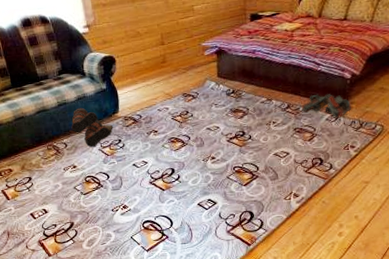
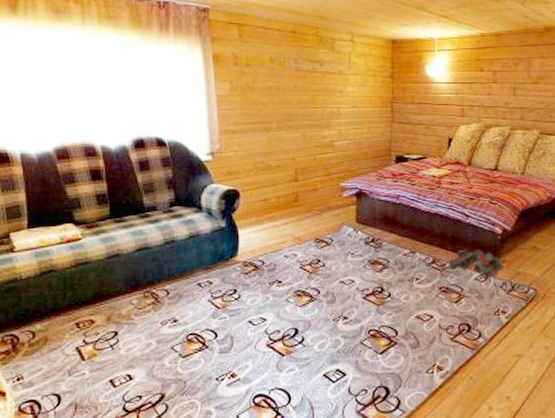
boots: present [71,107,113,148] -> none [177,247,229,297]

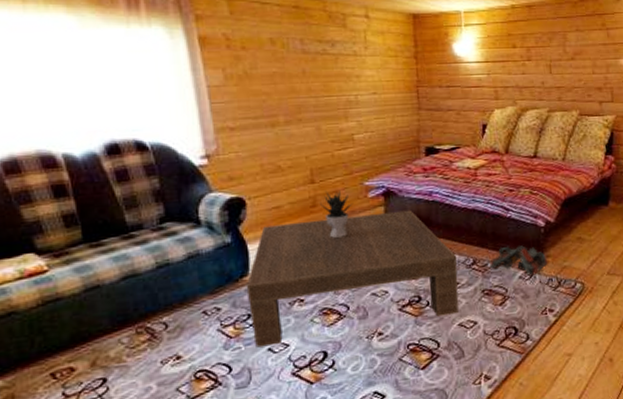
coffee table: none [234,210,419,319] -> present [246,210,459,348]
potted plant: none [301,189,330,230] -> present [320,191,354,238]

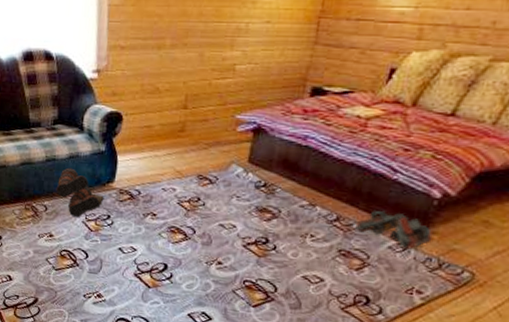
boots: none [176,270,240,328] -> present [56,168,104,218]
coffee table: present [246,210,459,348] -> none [109,142,319,266]
potted plant: present [320,191,354,238] -> none [188,119,221,165]

